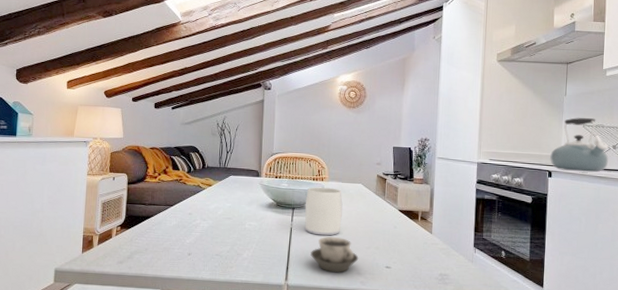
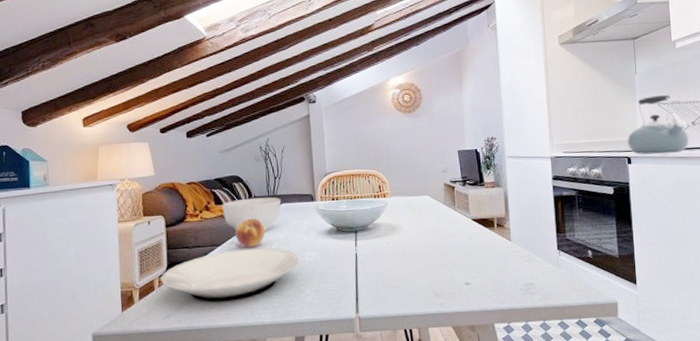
plate: none [118,211,241,256] -> present [161,248,299,302]
bowl: none [178,167,231,198] -> present [222,197,282,231]
fruit: none [187,185,214,211] -> present [235,218,266,248]
mug: present [304,187,343,236] -> none [368,203,411,258]
cup: present [310,236,359,273] -> none [381,256,435,297]

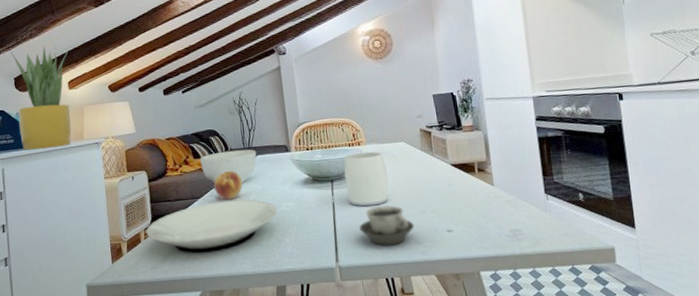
planter: none [18,79,85,190] -> present [10,45,72,151]
mug: none [368,203,411,258] -> present [344,151,389,207]
cup: none [381,256,435,297] -> present [359,204,415,246]
kettle: present [627,95,690,155] -> none [617,24,689,90]

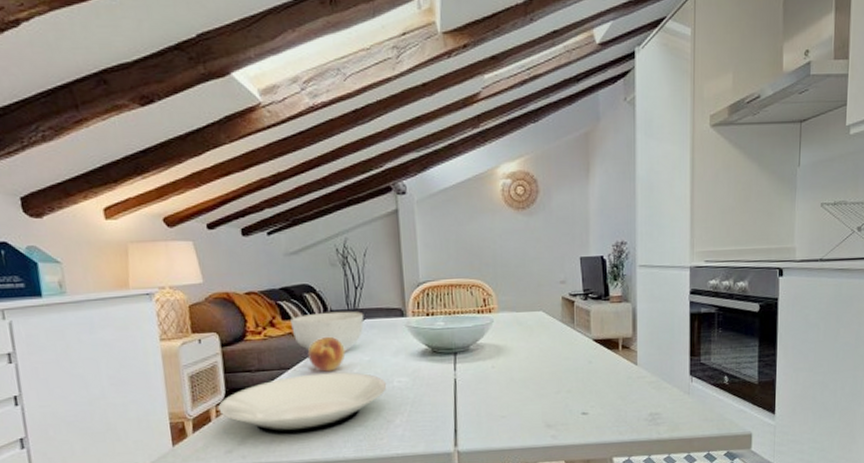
planter: present [10,45,72,151] -> none [11,155,112,299]
mug: present [344,151,389,207] -> none [470,320,521,384]
cup: present [359,204,415,246] -> none [484,382,547,429]

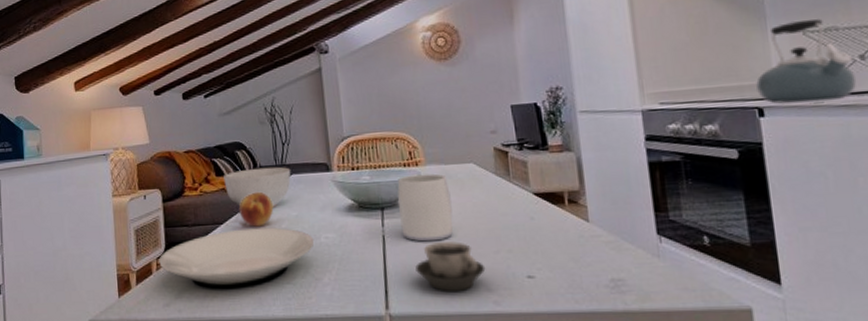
mug: none [470,320,521,384] -> present [397,173,453,242]
cup: none [484,382,547,429] -> present [415,240,486,292]
kettle: none [781,194,853,266] -> present [756,19,857,104]

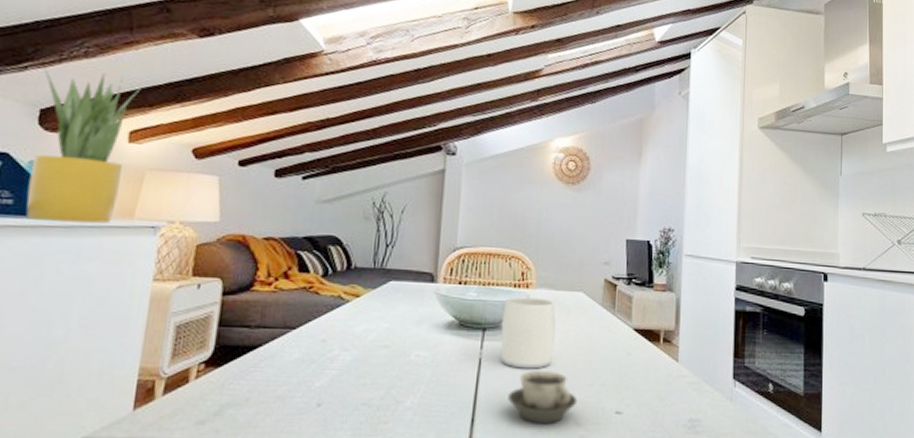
planter: none [11,40,77,161] -> present [25,67,141,224]
plate: present [159,227,315,290] -> none [201,337,403,408]
bowl: present [224,166,291,207] -> none [307,268,391,316]
fruit: present [238,191,274,227] -> none [319,295,363,336]
kettle: present [756,19,857,104] -> none [825,204,894,275]

